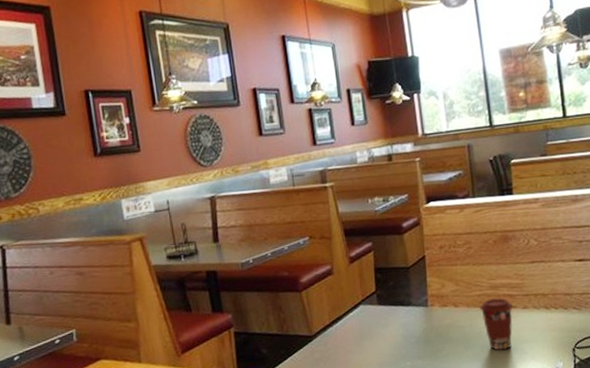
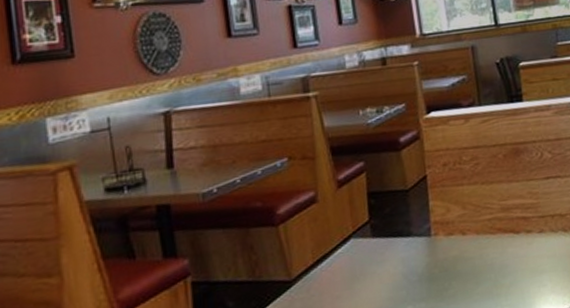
coffee cup: present [480,297,514,350] -> none [490,221,529,284]

